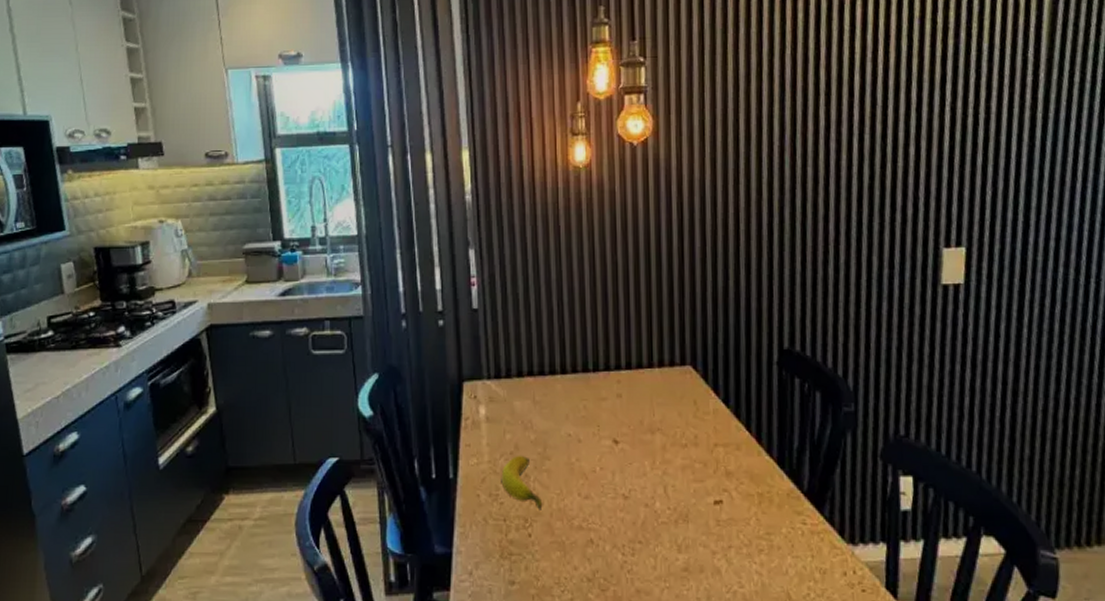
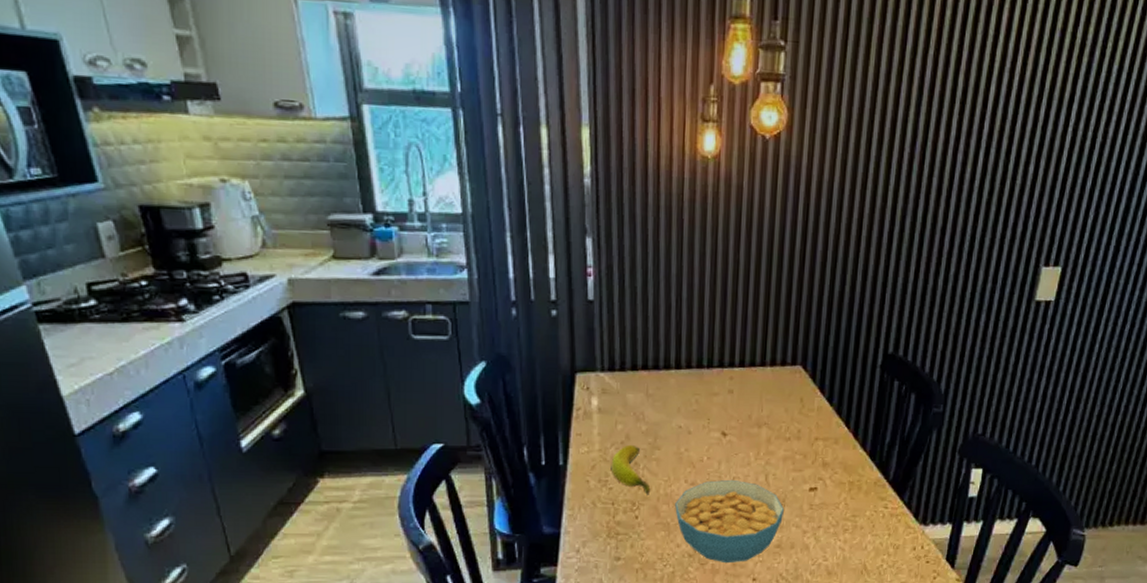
cereal bowl: none [569,492,689,590] -> present [675,479,785,564]

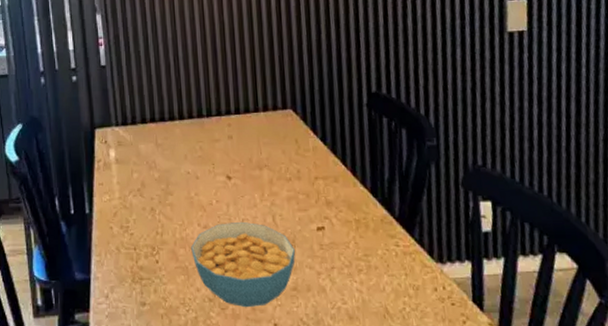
banana: present [611,444,651,496] -> none [130,191,168,241]

